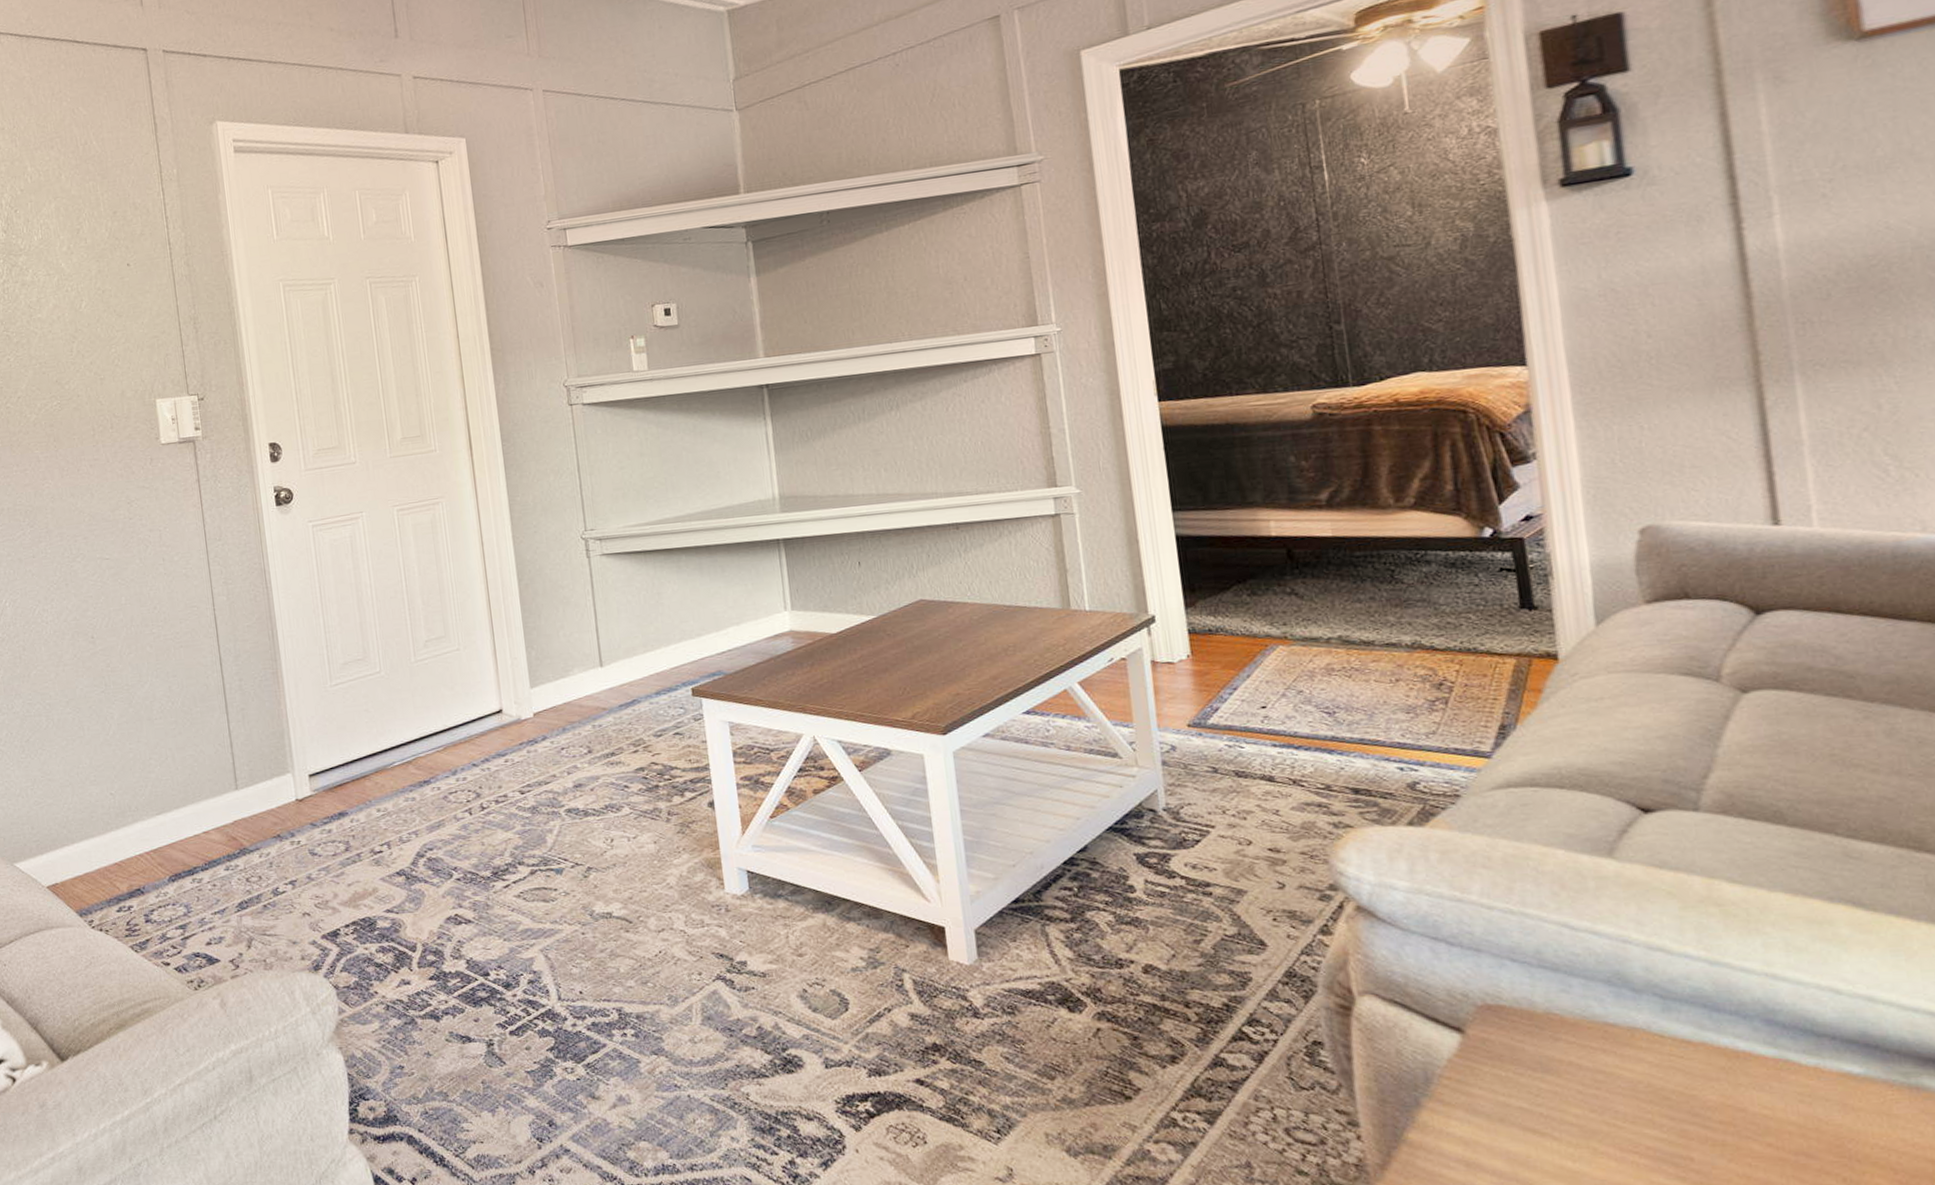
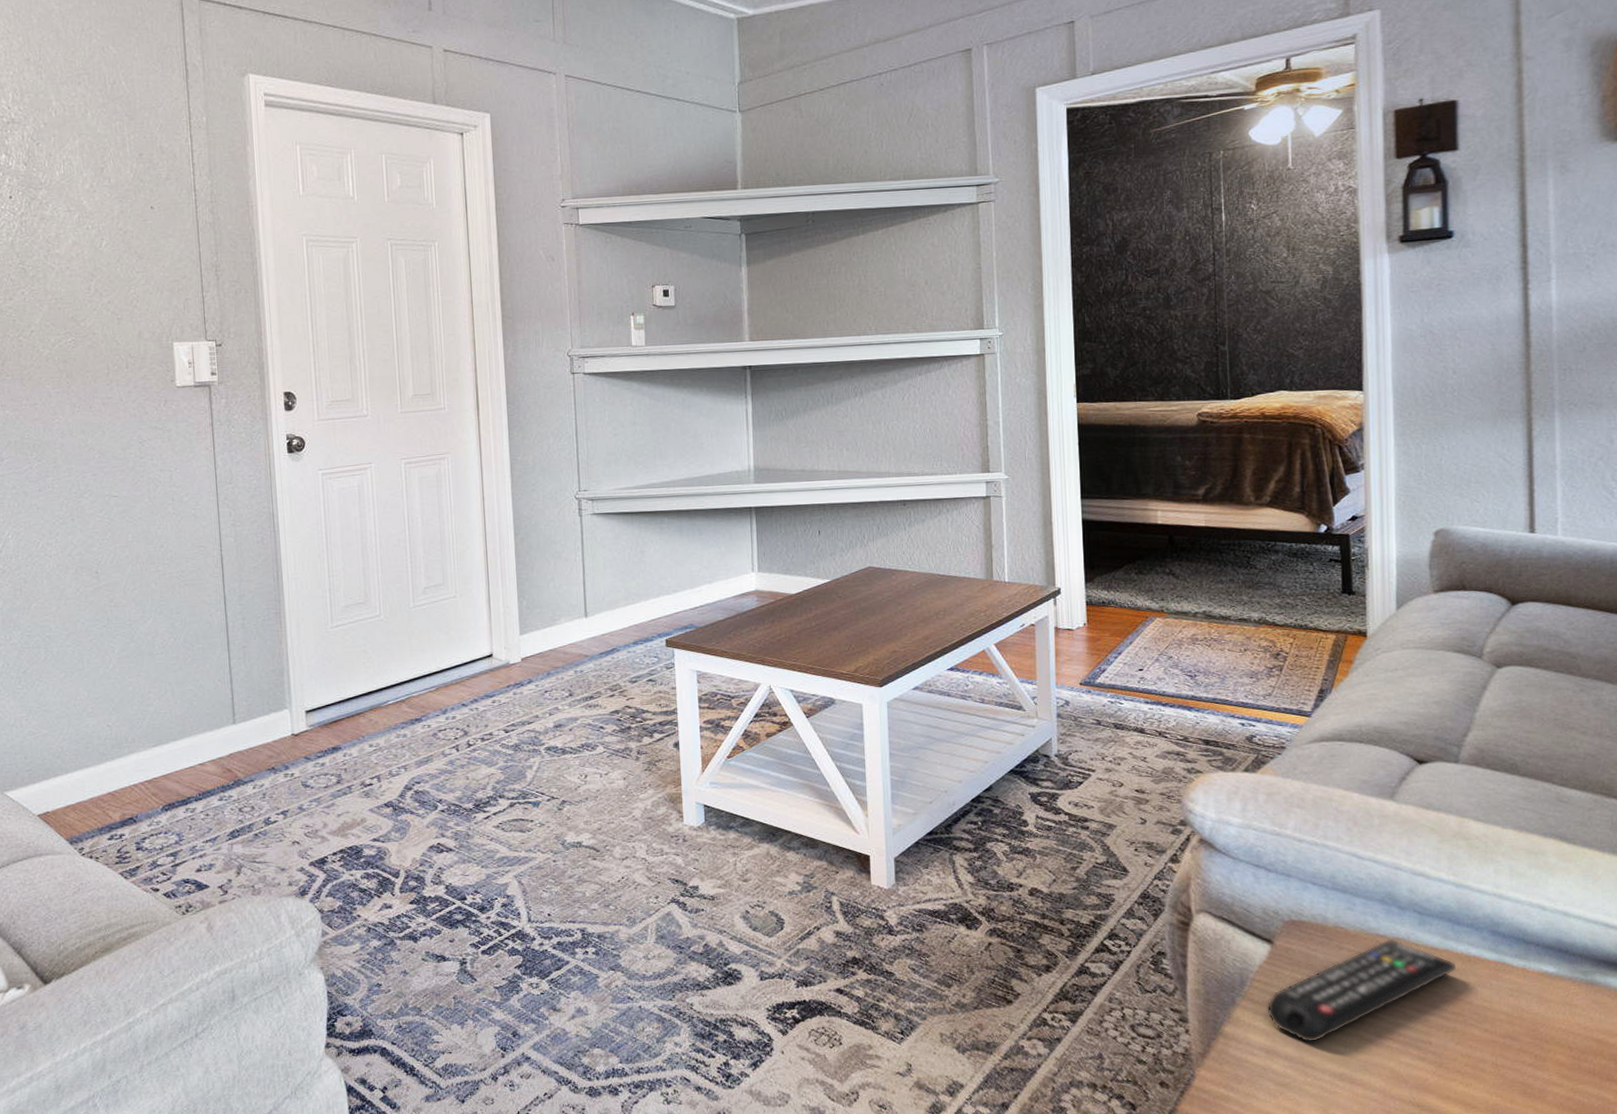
remote control: none [1462,1028,1721,1156] -> present [1266,938,1457,1044]

